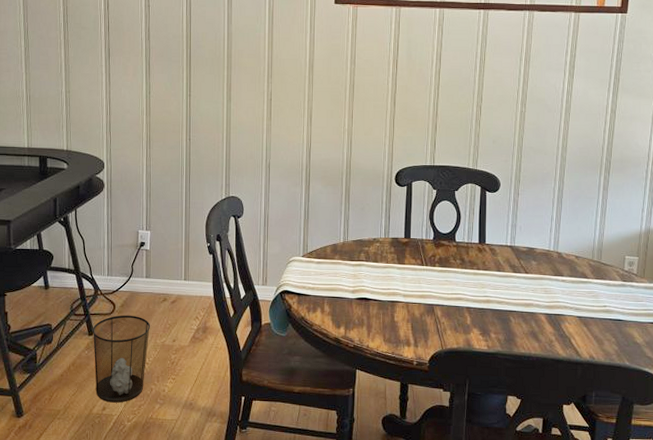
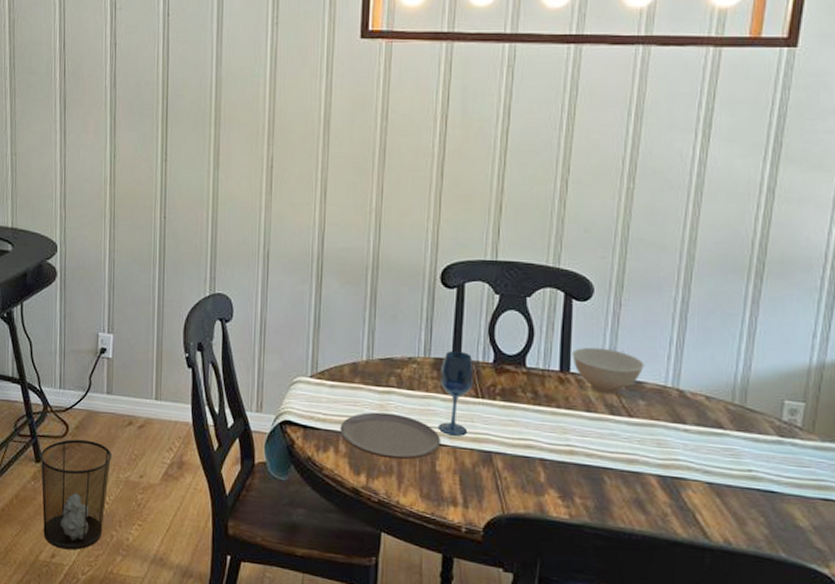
plate: none [325,280,397,315] -> present [340,412,440,460]
wineglass: none [395,232,420,295] -> present [438,350,475,437]
bowl: none [487,225,535,258] -> present [572,347,645,395]

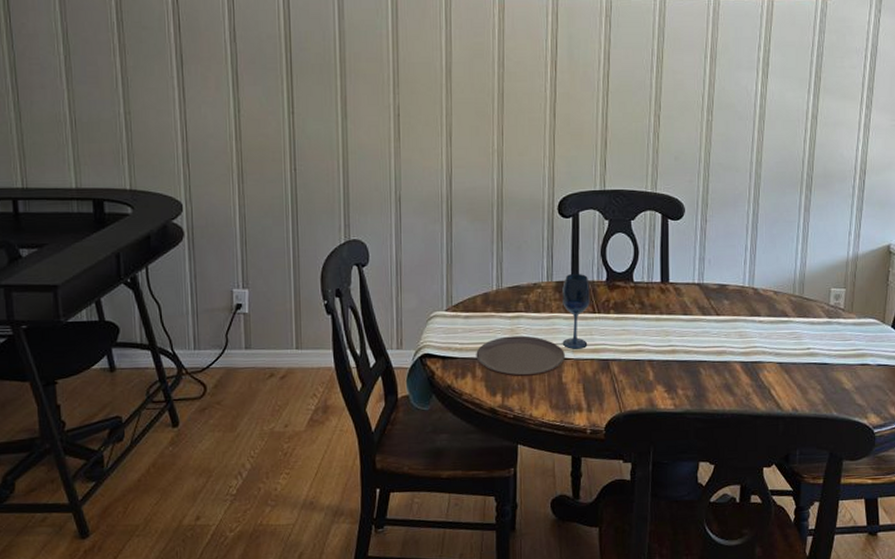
waste bin: present [40,439,112,550] -> none [177,397,255,510]
bowl: present [572,347,645,395] -> none [670,259,727,299]

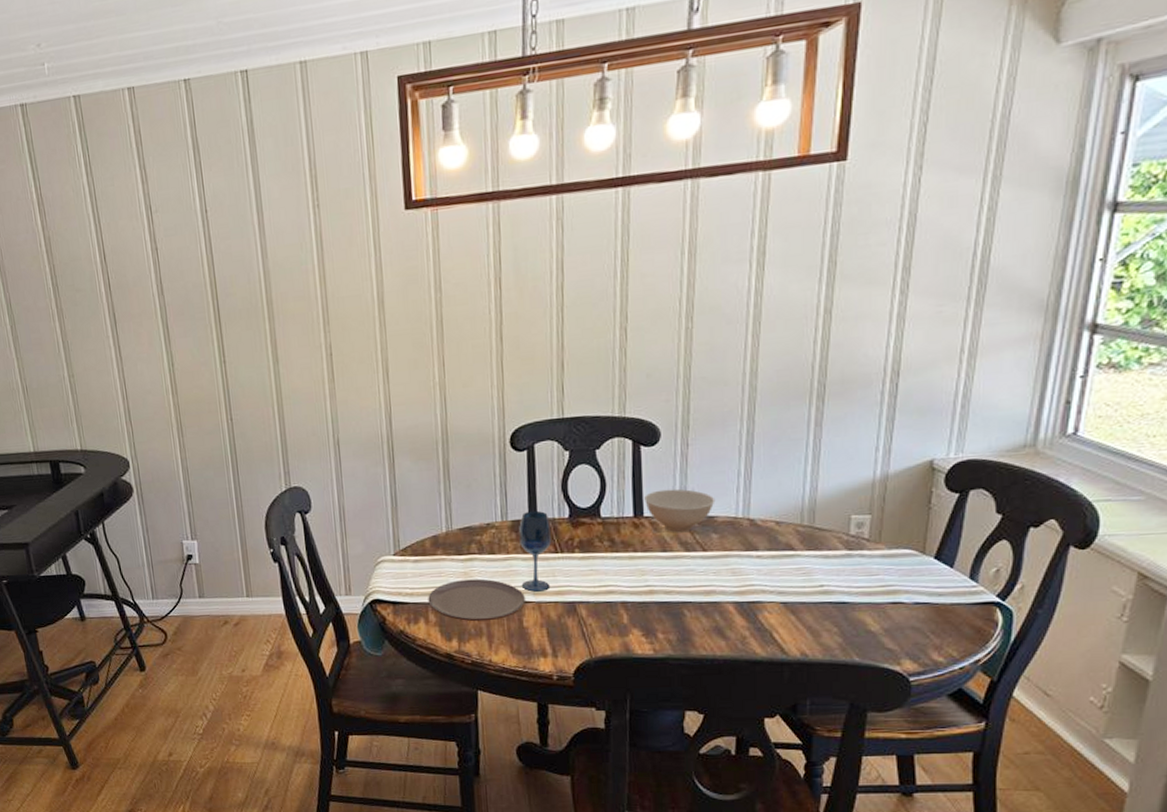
bowl: none [670,259,727,299] -> present [644,489,715,533]

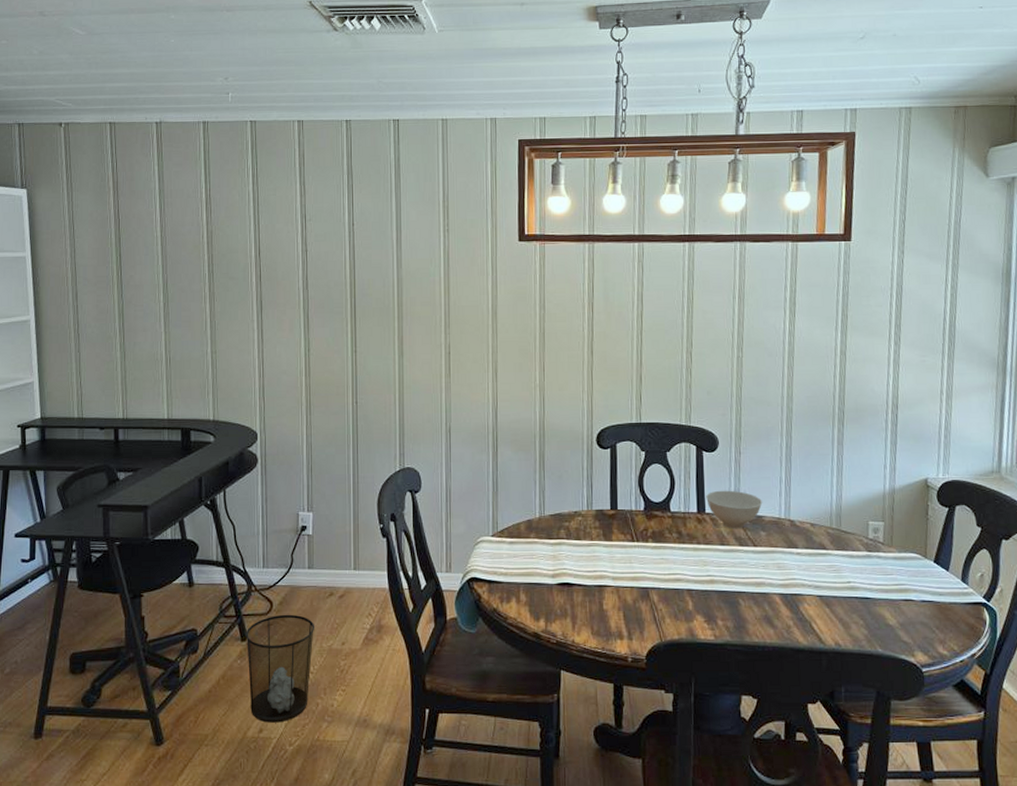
waste bin: none [143,643,214,747] -> present [245,614,315,723]
plate: present [428,579,525,622] -> none [520,562,605,603]
wineglass: present [518,510,552,593] -> none [601,502,630,578]

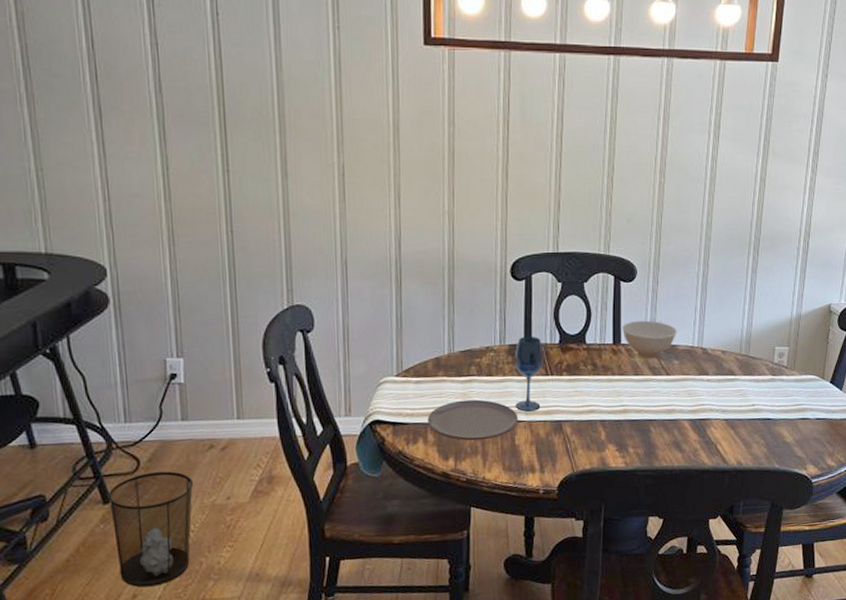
plate: none [520,562,605,603] -> present [428,399,518,441]
wineglass: none [601,502,630,578] -> present [514,336,544,413]

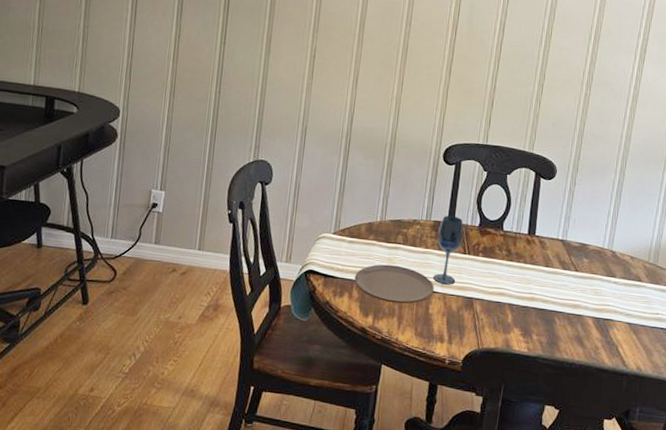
waste bin: present [108,471,194,588] -> none [84,284,155,384]
bowl: present [622,320,678,359] -> none [538,216,590,254]

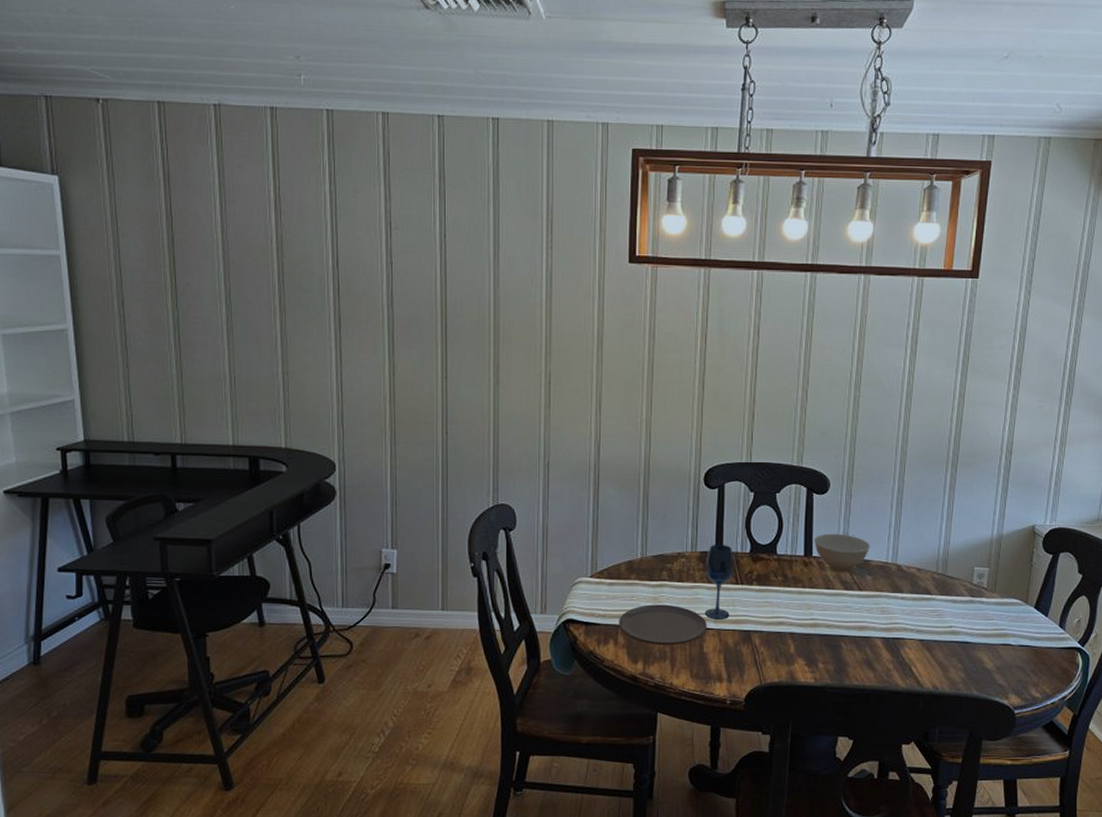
bowl: none [538,216,590,254] -> present [814,533,871,573]

